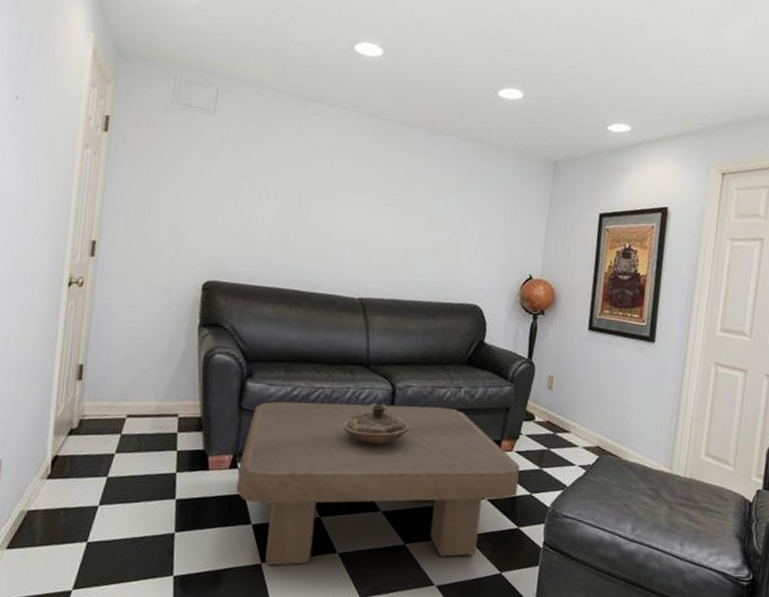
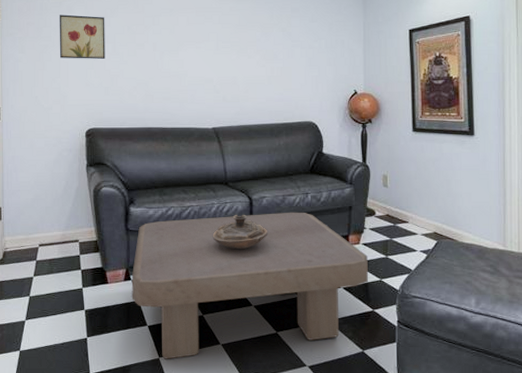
wall art: none [181,136,244,199] -> present [59,14,105,59]

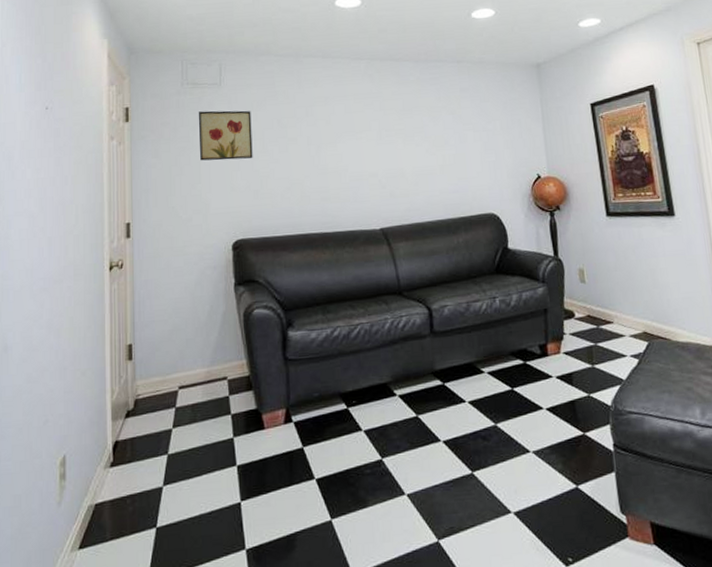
coffee table: present [131,212,368,359] -> none [293,320,574,521]
decorative bowl: present [212,214,267,250] -> none [387,328,452,373]

